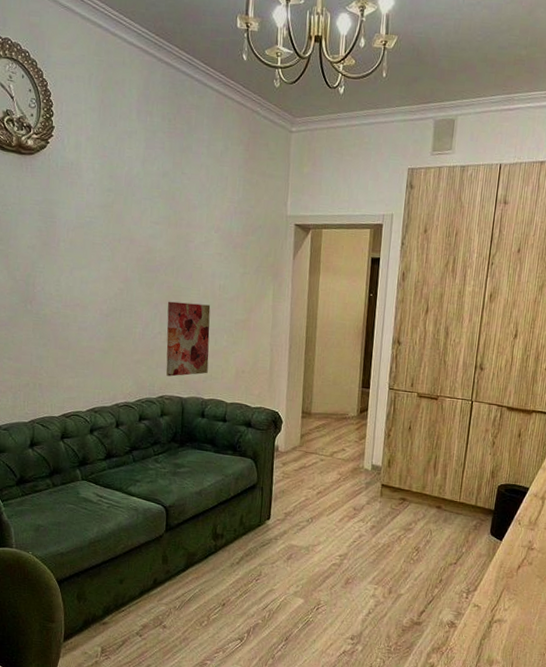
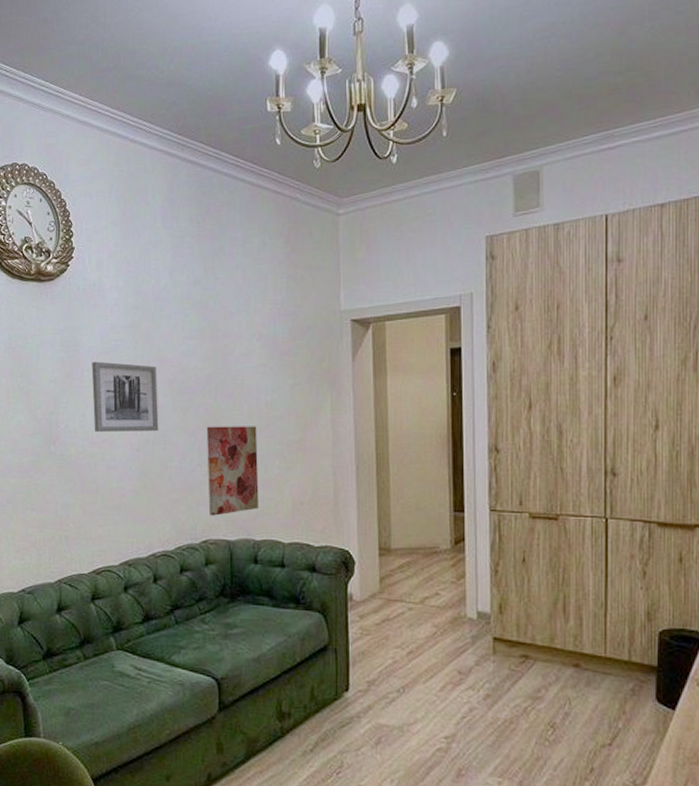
wall art: none [67,233,127,302] -> present [91,361,159,432]

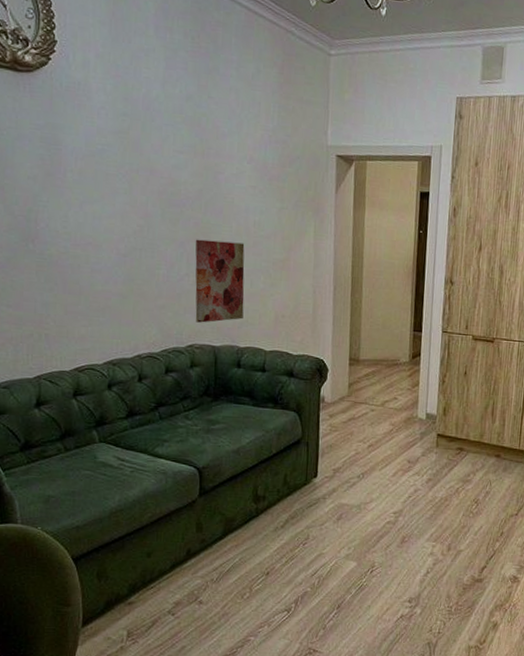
wall art: present [91,361,159,432] -> none [75,163,147,240]

